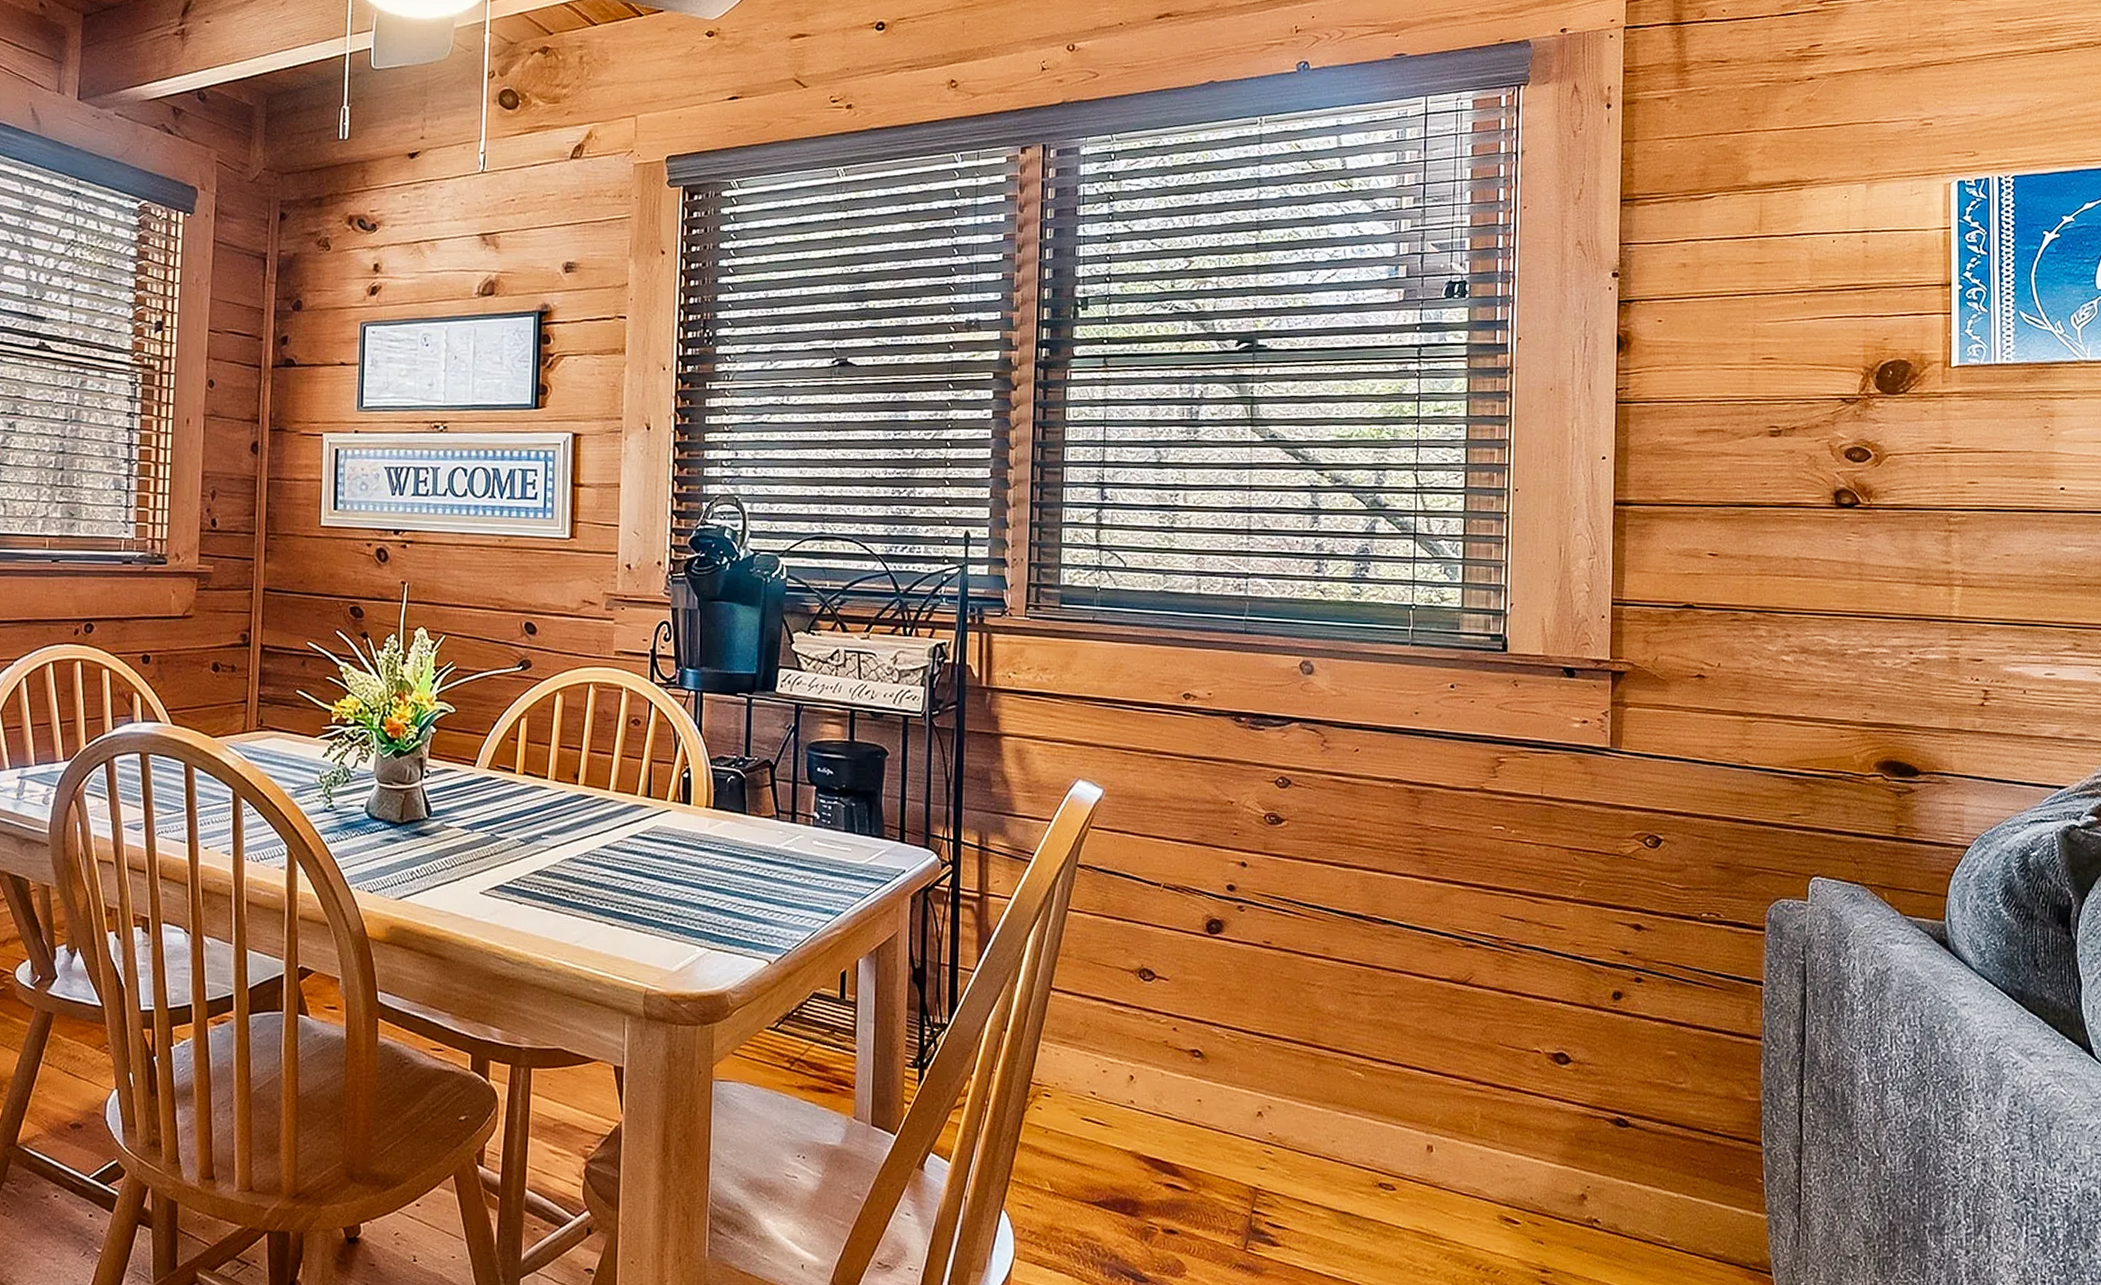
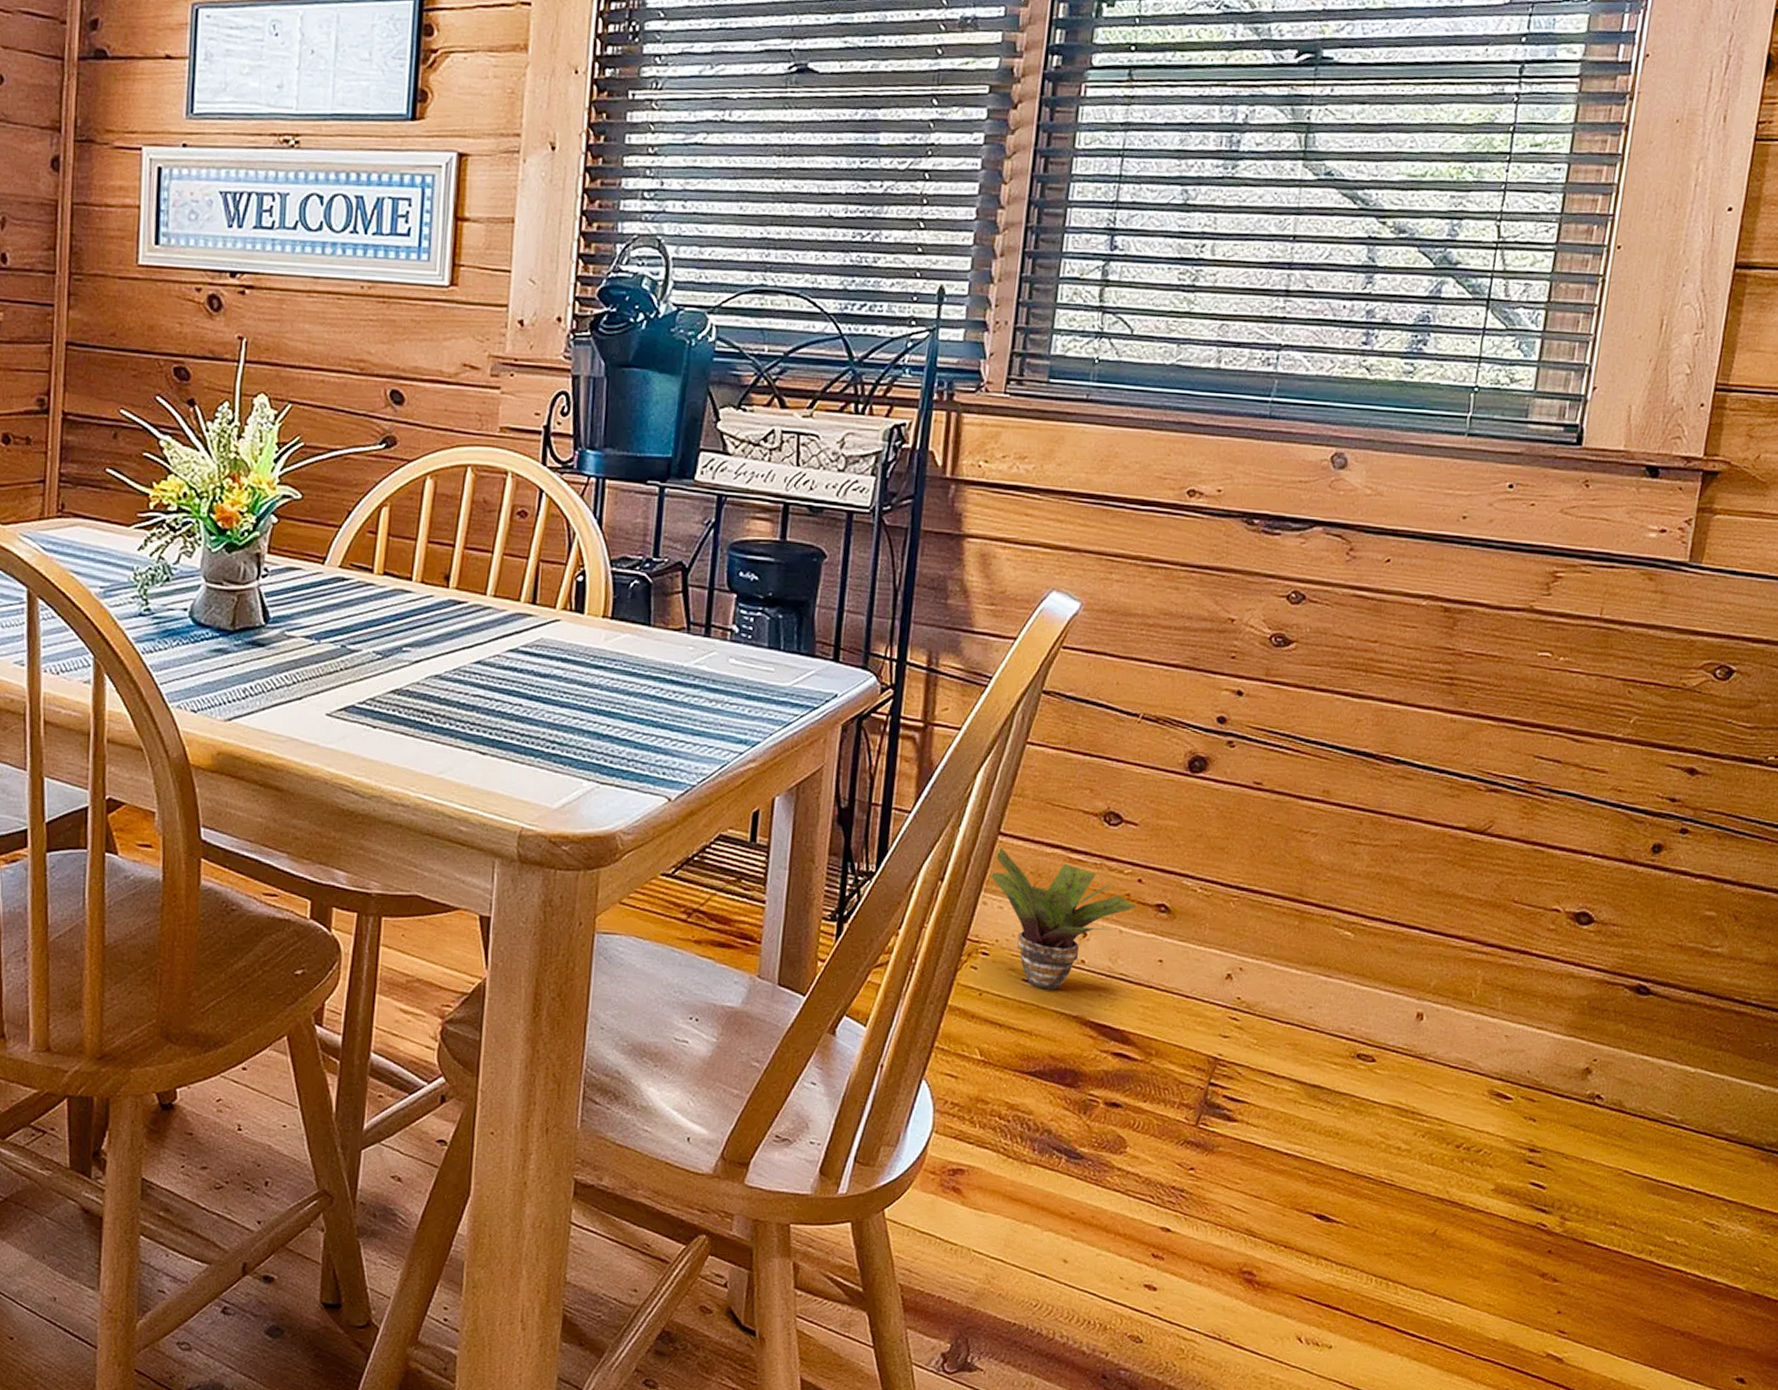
potted plant: none [1046,1001,1174,1128] -> present [990,847,1137,990]

